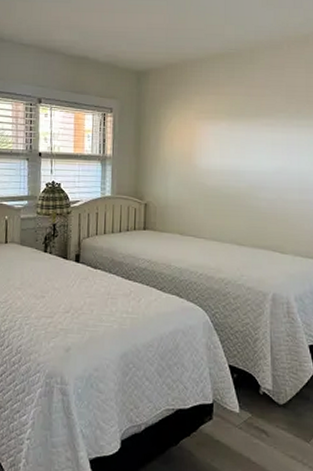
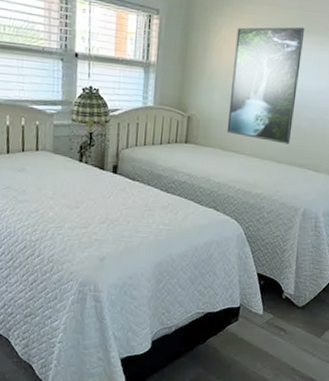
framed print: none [184,111,254,226] -> present [227,27,305,144]

